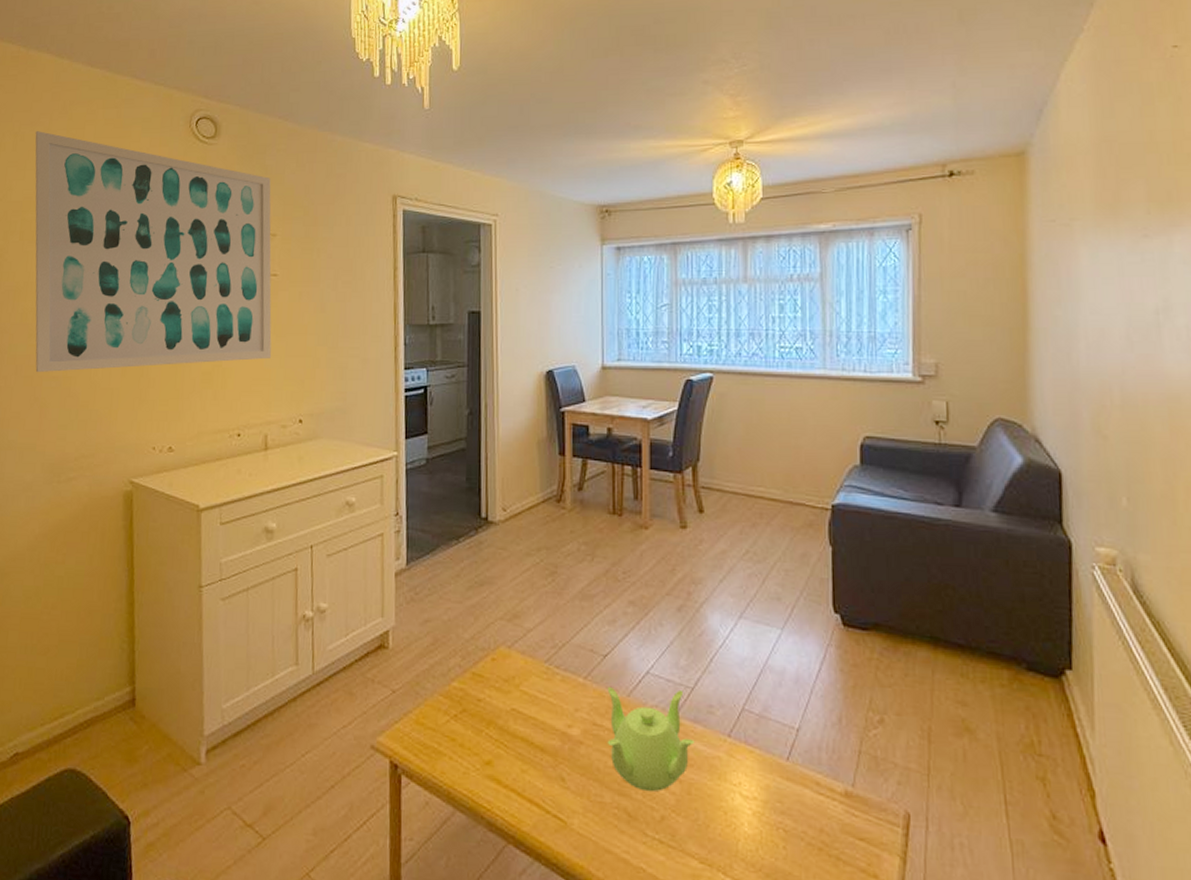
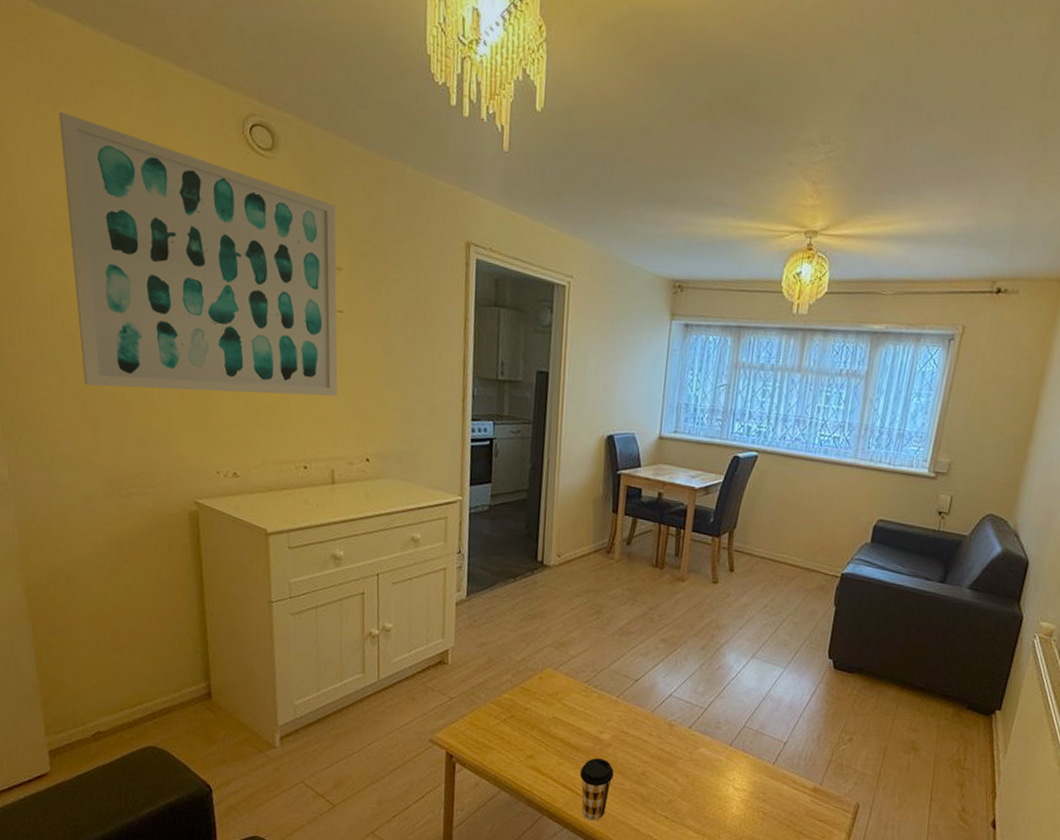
coffee cup: none [549,761,589,849] -> present [580,758,614,821]
teapot: present [607,686,694,792] -> none [631,704,702,783]

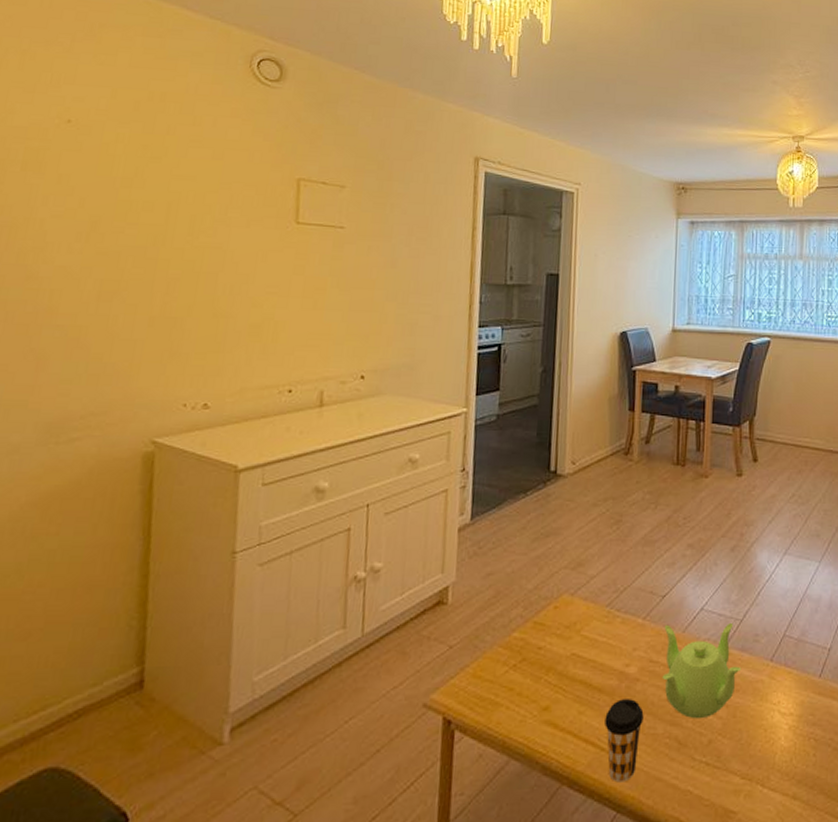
wall art: present [59,112,338,397] -> none [33,51,342,321]
teapot: none [631,704,702,783] -> present [662,623,741,719]

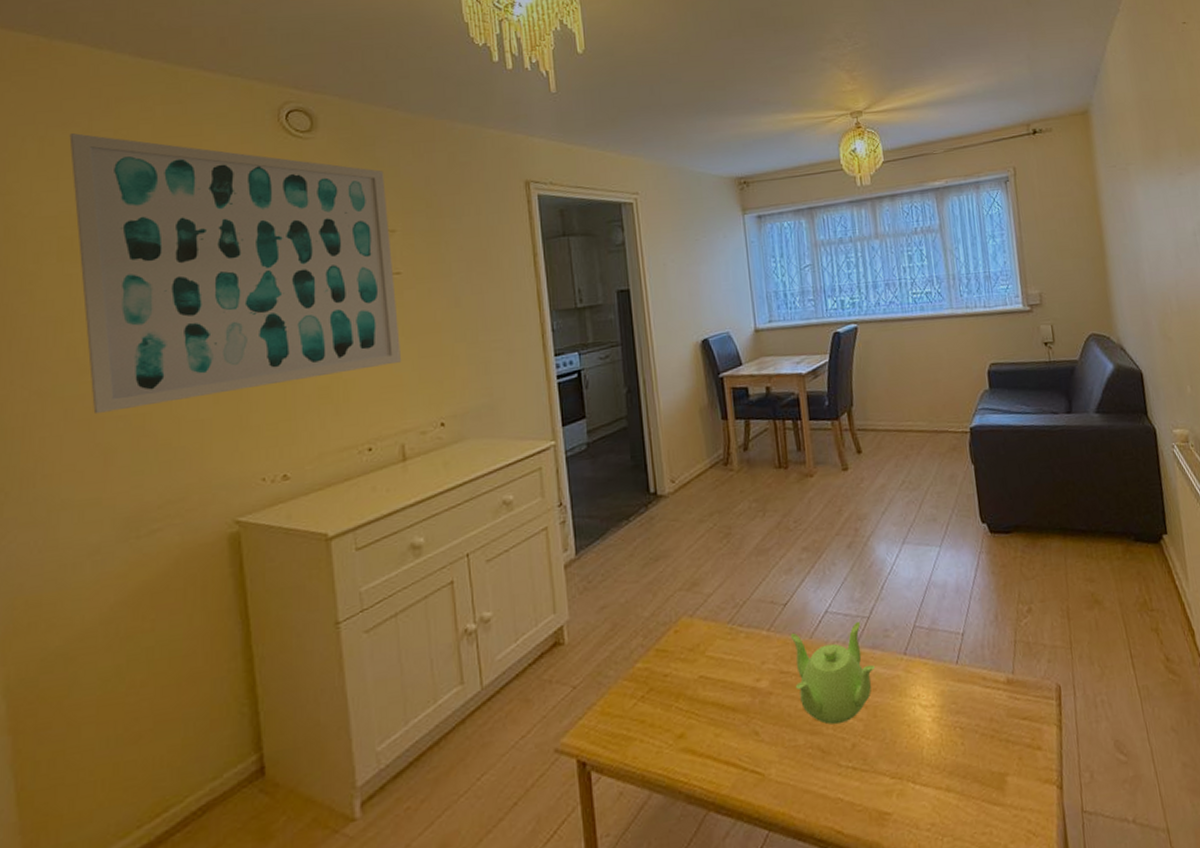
wall art: none [33,51,342,321] -> present [69,133,402,415]
coffee cup: present [605,699,644,783] -> none [743,713,783,801]

